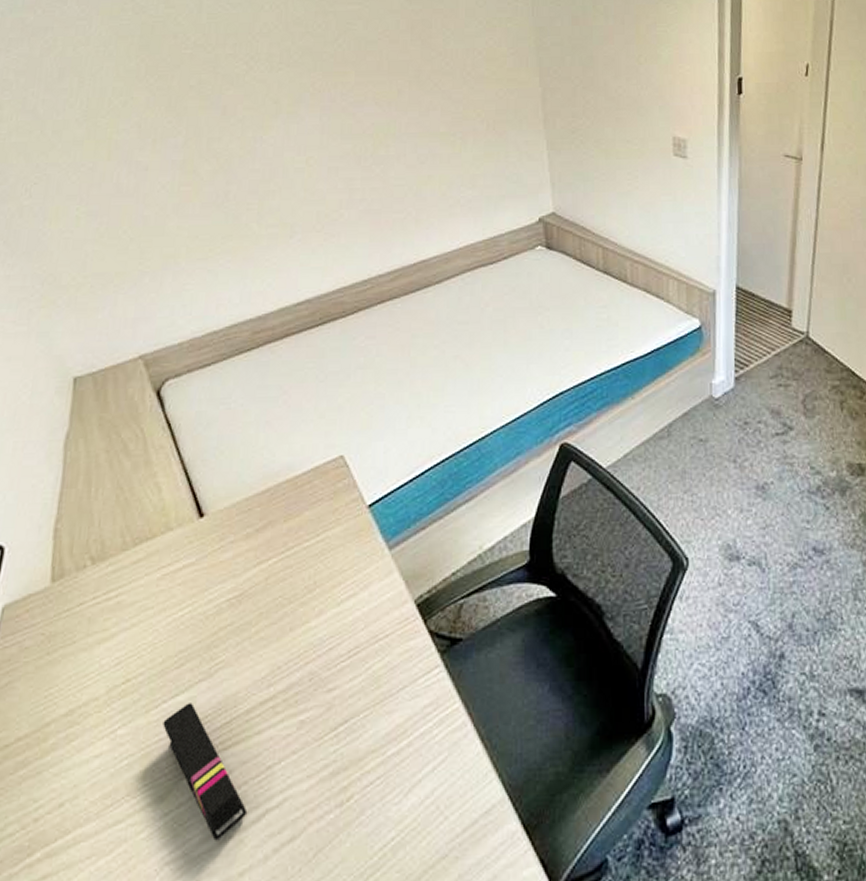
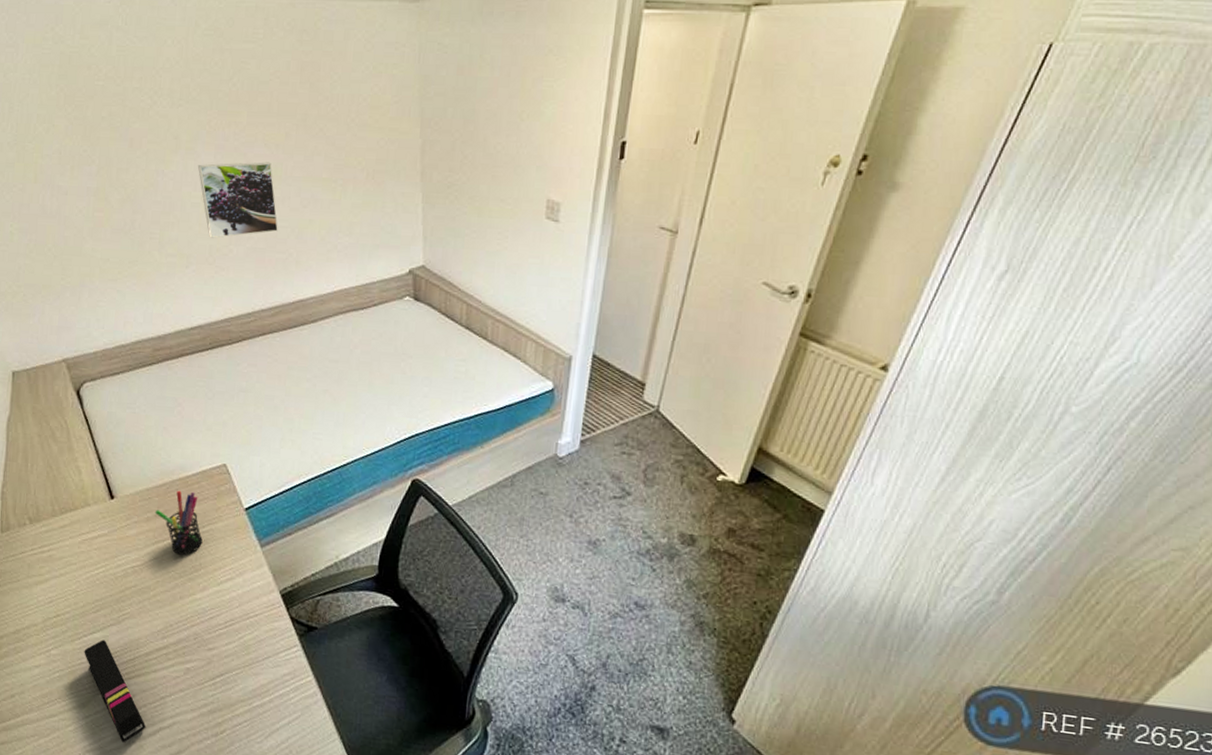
pen holder: none [256,494,317,575] -> present [154,490,203,555]
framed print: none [301,120,394,204] -> present [197,162,278,238]

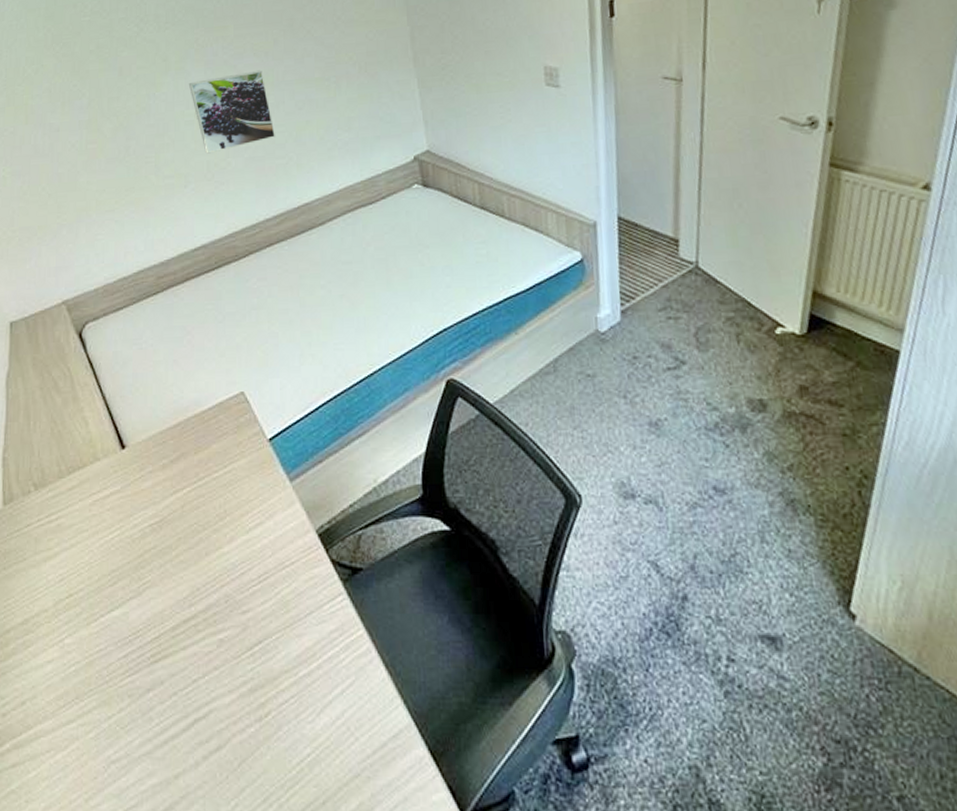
stapler: present [84,640,146,743] -> none [102,618,179,745]
pen holder: present [154,490,203,555] -> none [170,428,225,503]

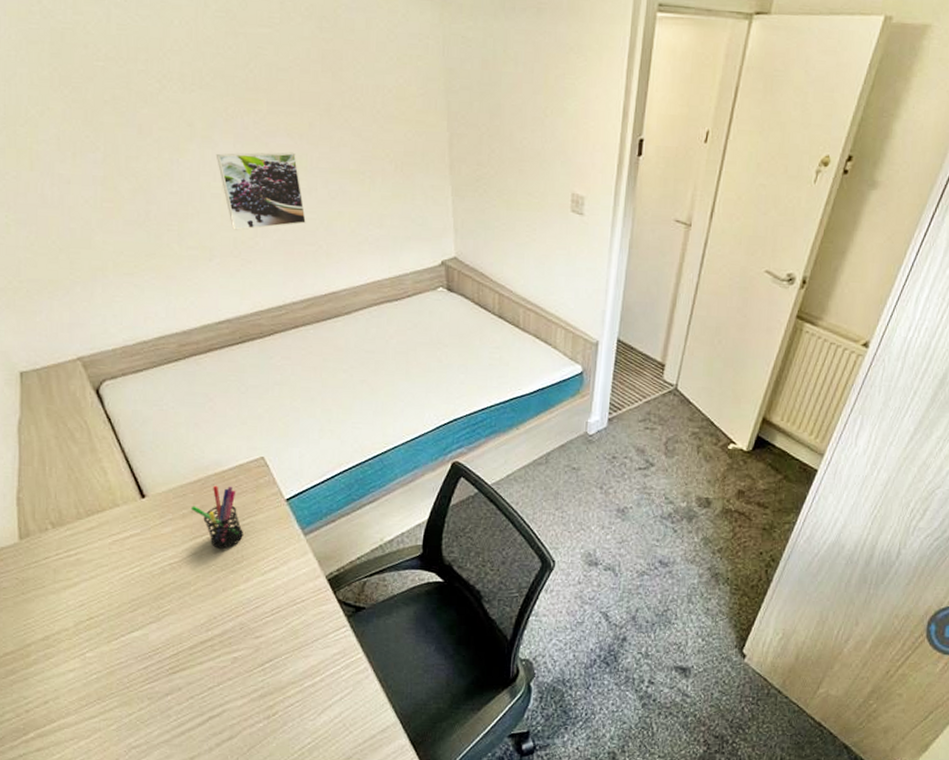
pen holder: none [170,428,225,503] -> present [190,485,243,549]

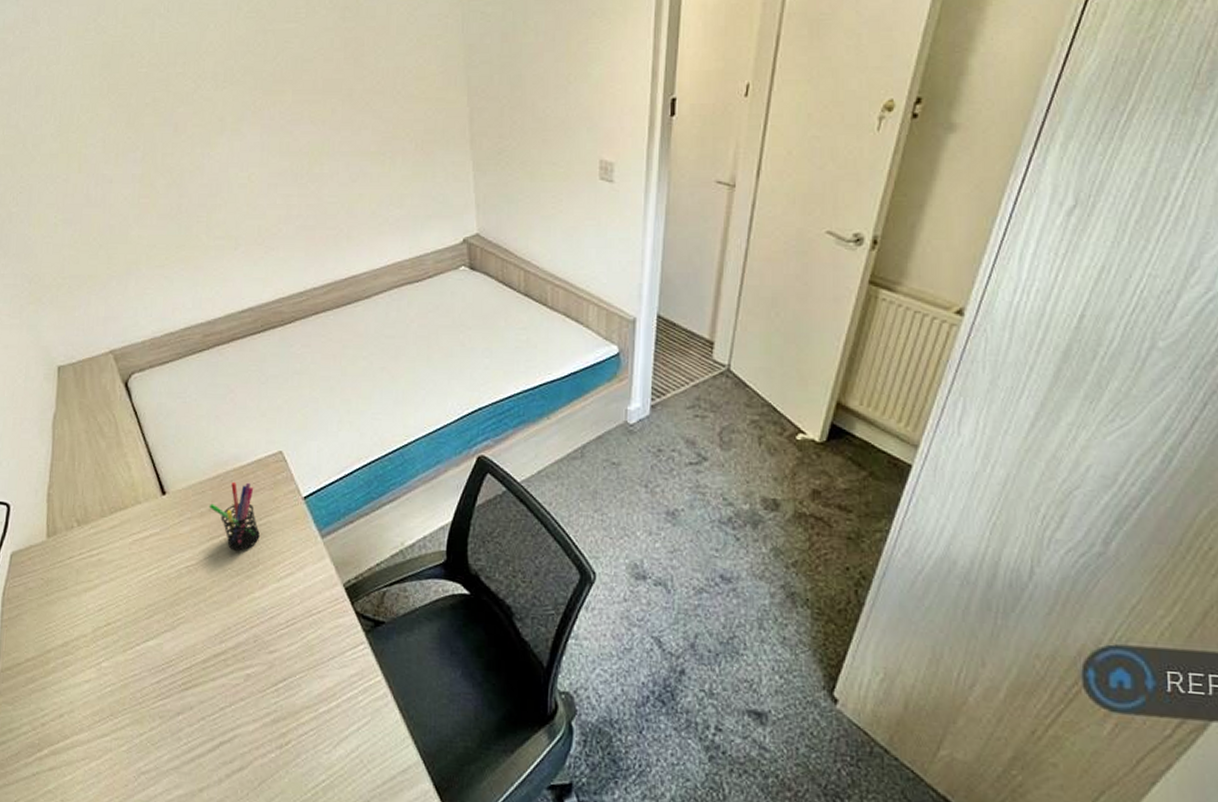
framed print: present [215,152,306,230] -> none [243,138,328,218]

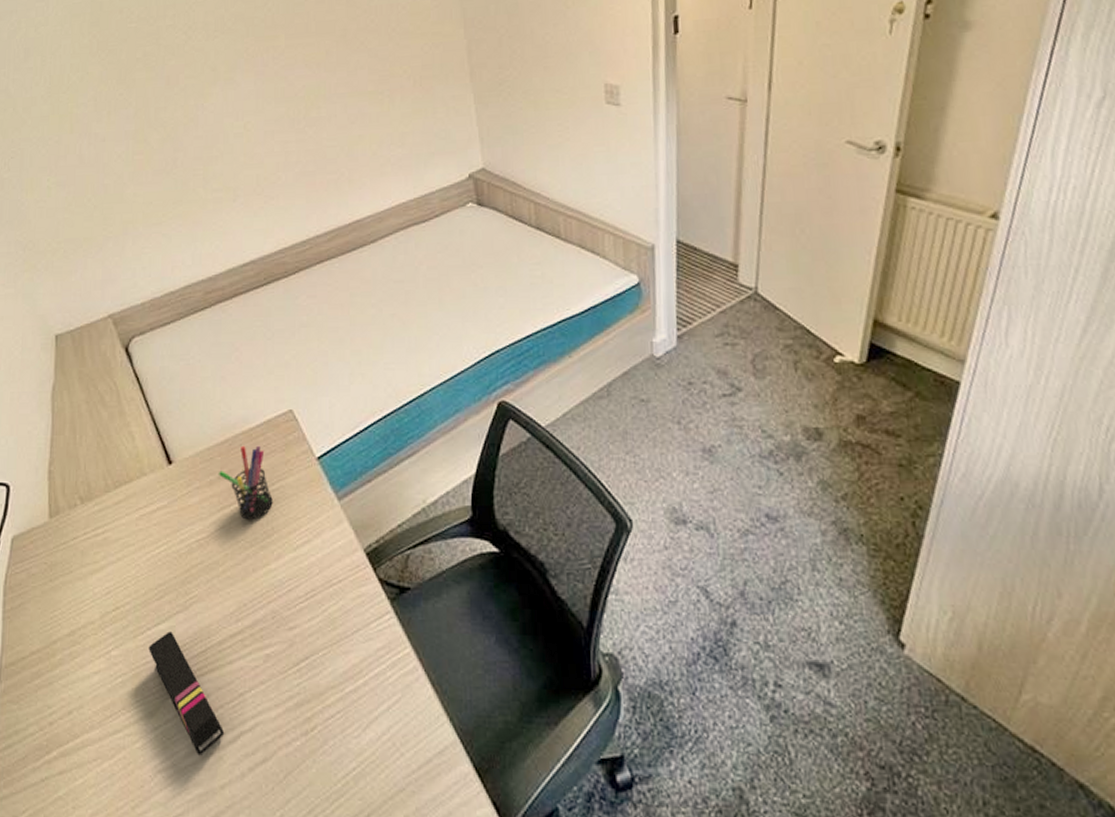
stapler: none [137,648,205,761] -> present [149,631,225,756]

